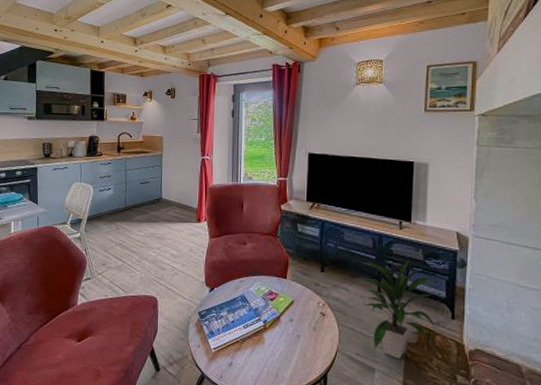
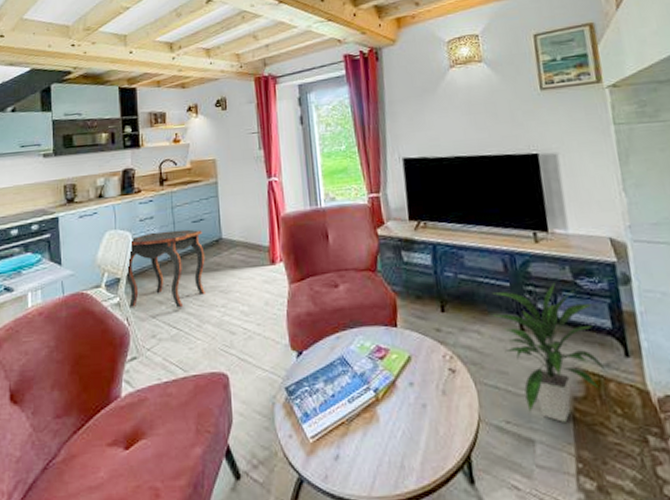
side table: none [85,187,148,246] -> present [124,229,205,308]

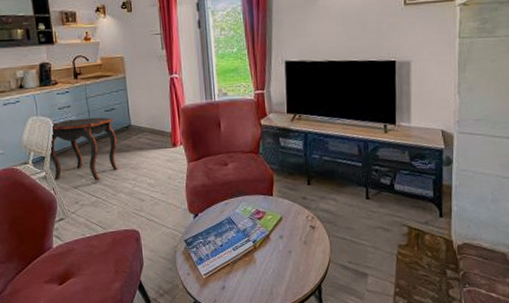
indoor plant: present [492,284,608,422] -> none [347,164,426,262]

